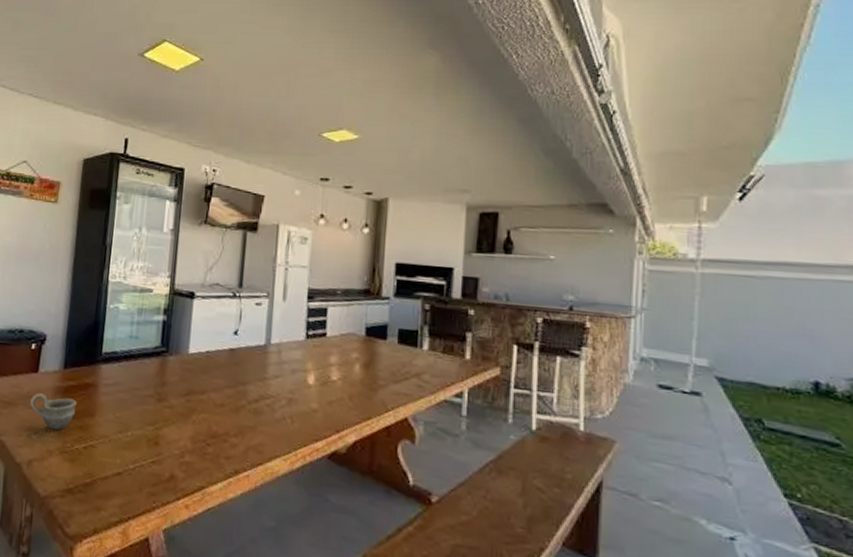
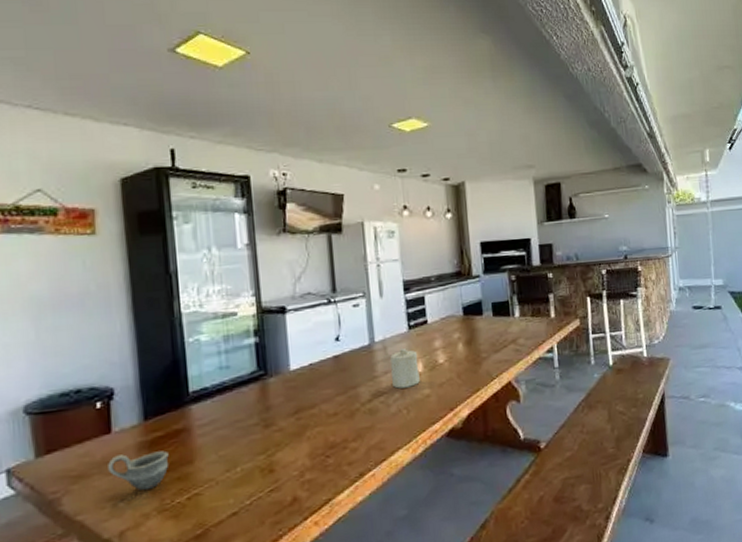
candle: none [281,356,311,397] -> present [390,349,420,389]

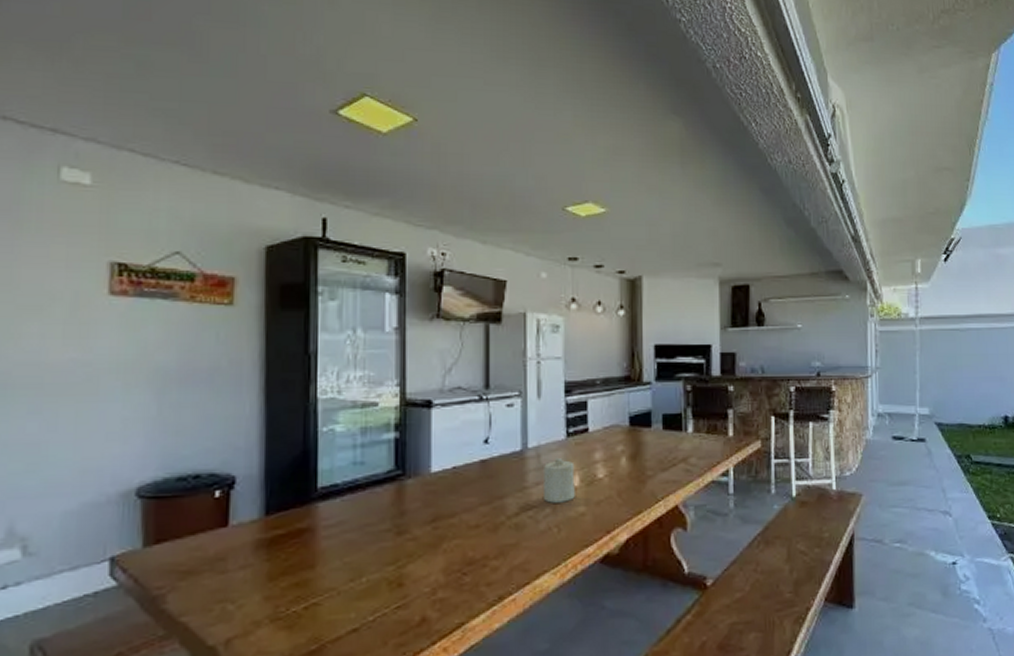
cup: present [108,450,169,491] -> none [221,551,288,595]

